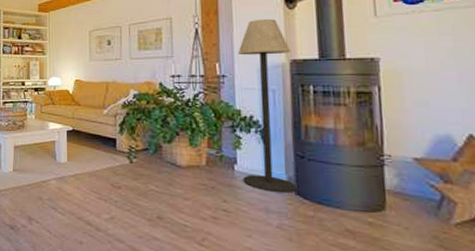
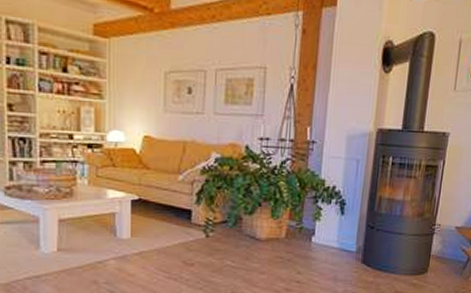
floor lamp: present [237,18,297,193] -> none [318,80,380,262]

